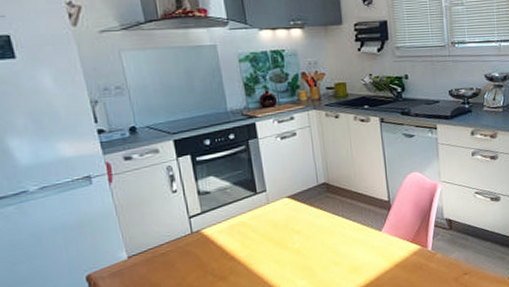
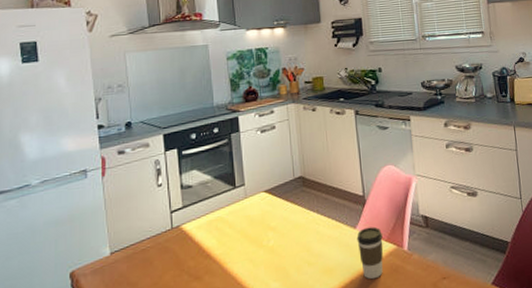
coffee cup: none [382,229,408,277] -> present [356,226,383,280]

